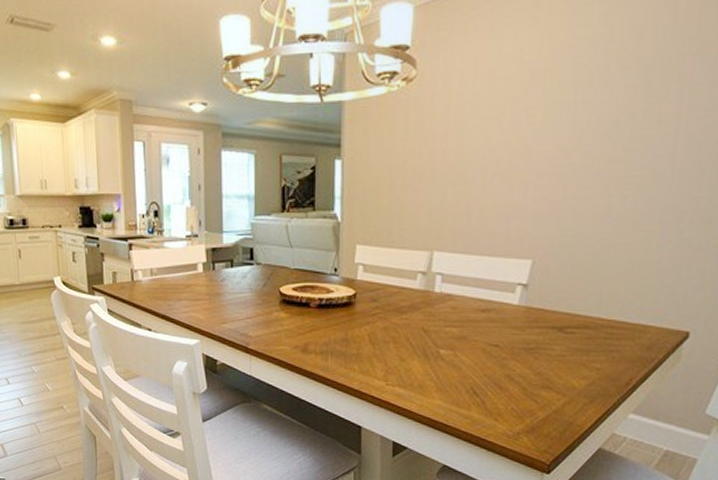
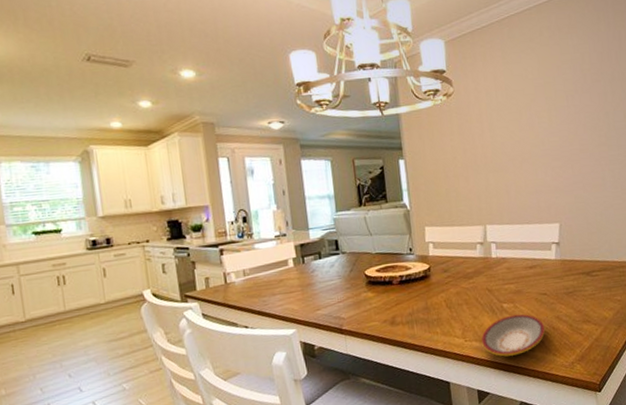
plate: none [406,364,490,412] -> present [481,314,546,357]

